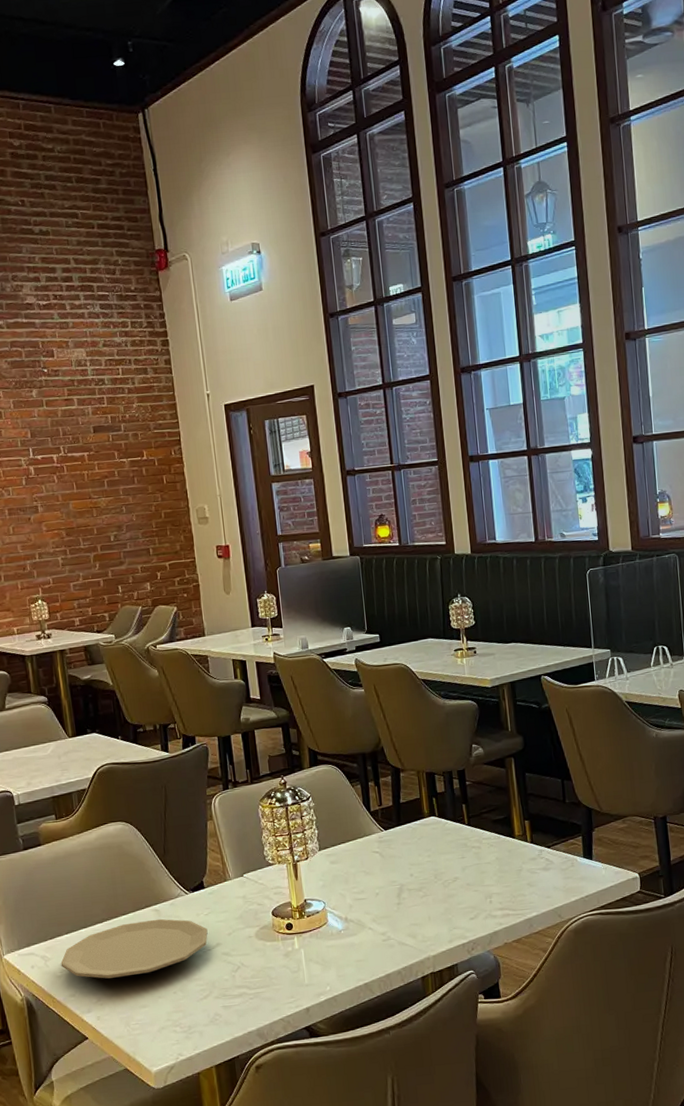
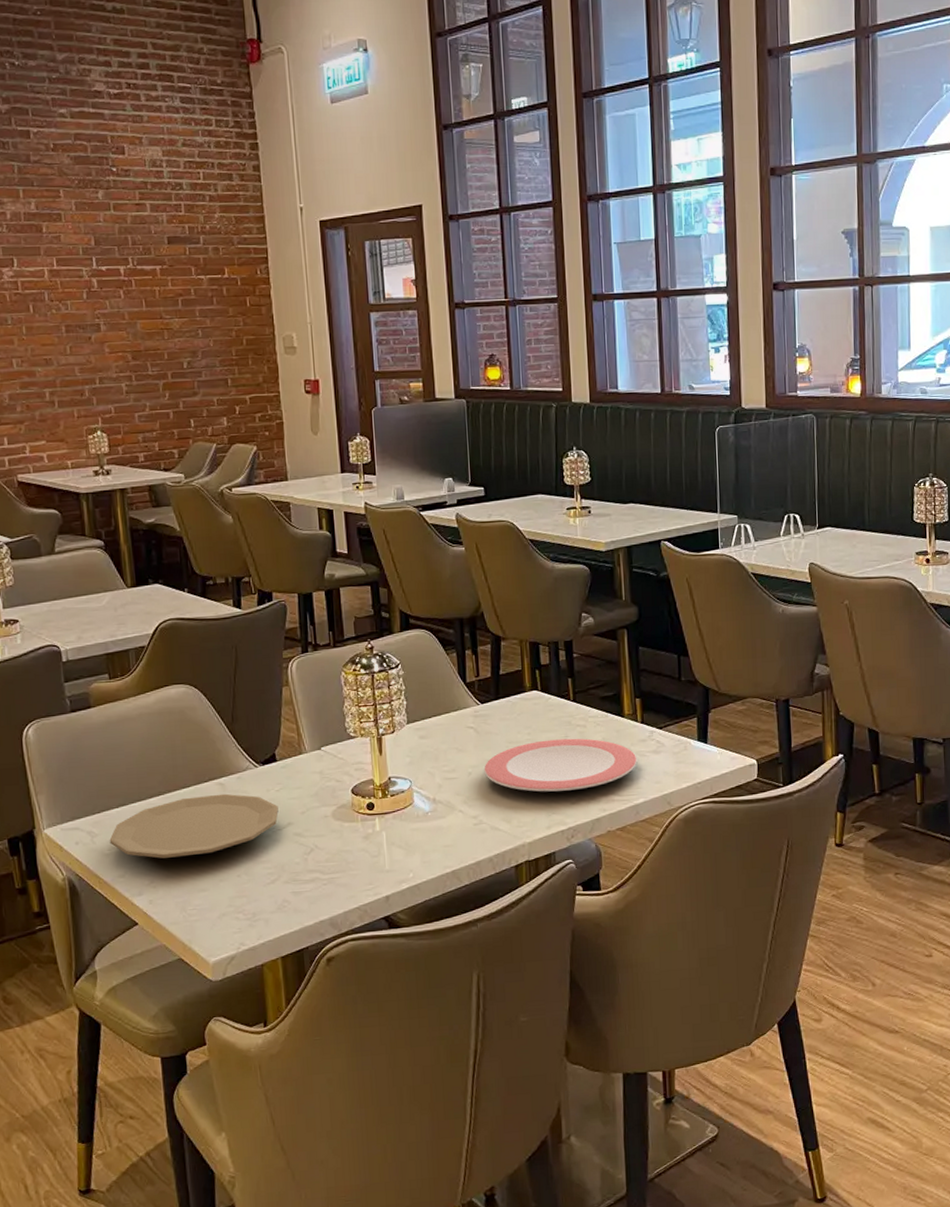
plate: none [389,858,529,909] -> present [484,738,637,792]

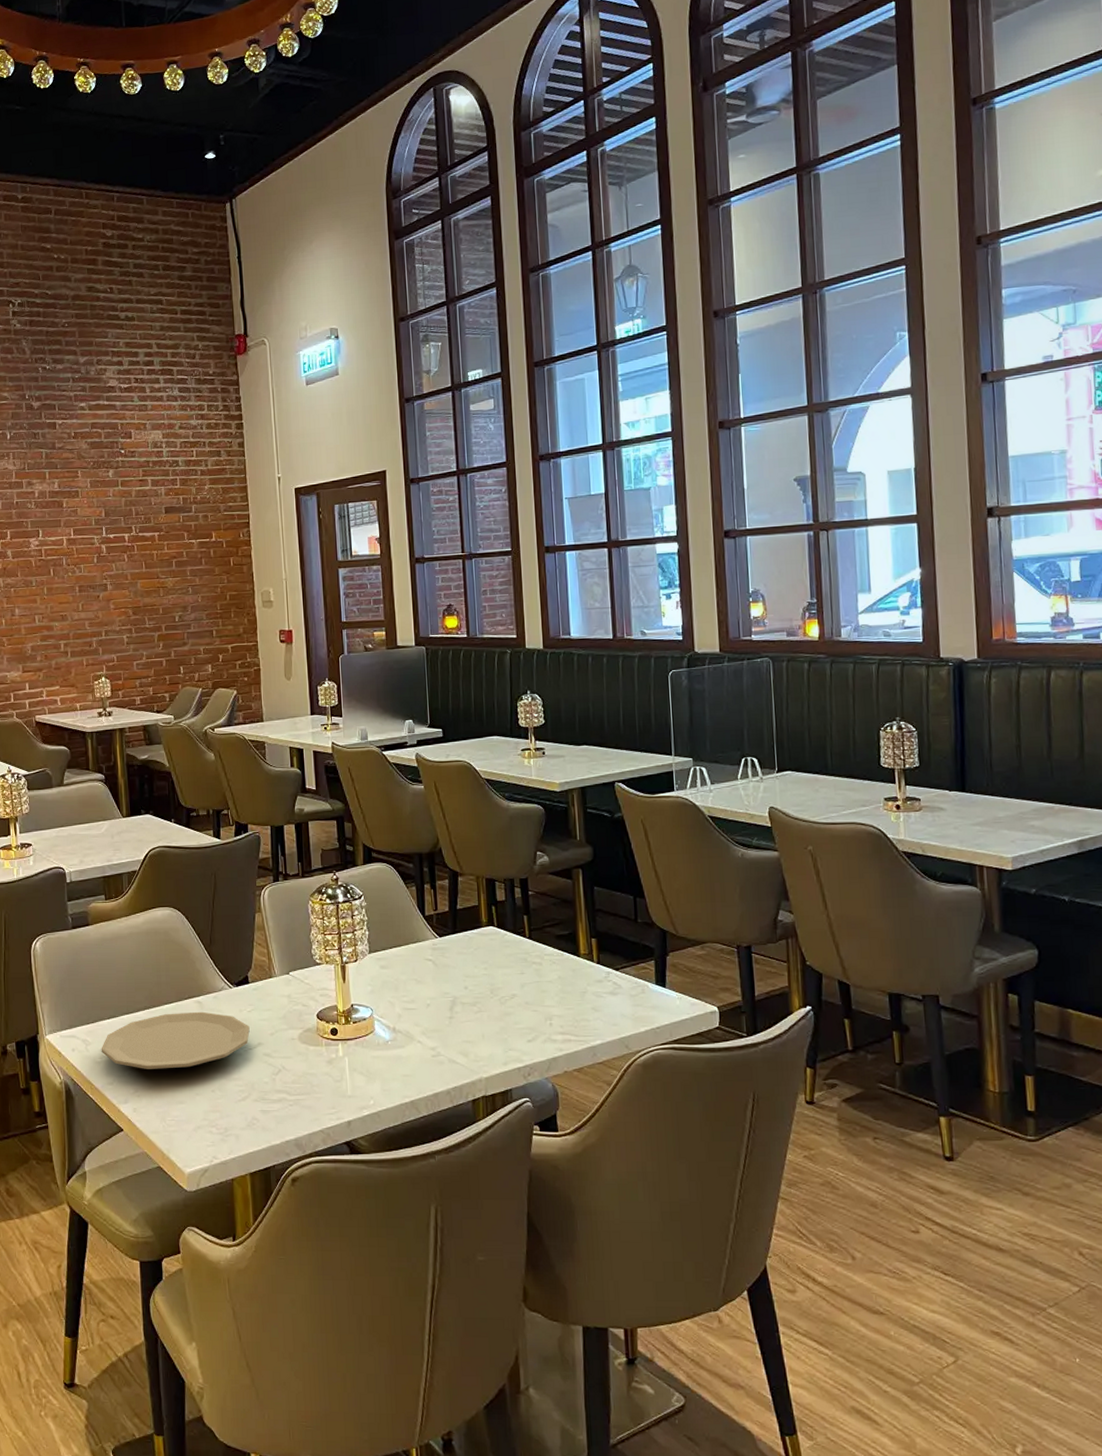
plate: present [484,738,637,792] -> none [441,975,594,1028]

